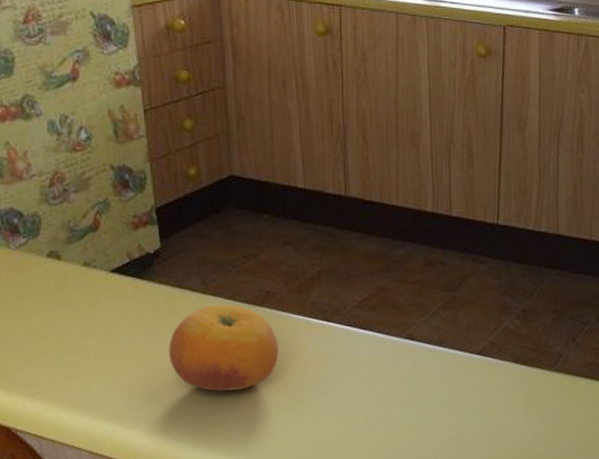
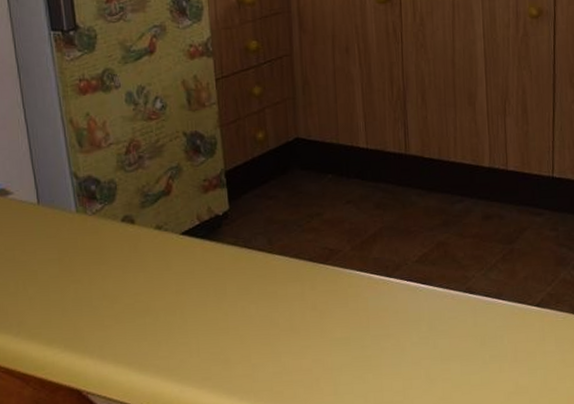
fruit: present [169,304,279,391] -> none [235,263,342,349]

